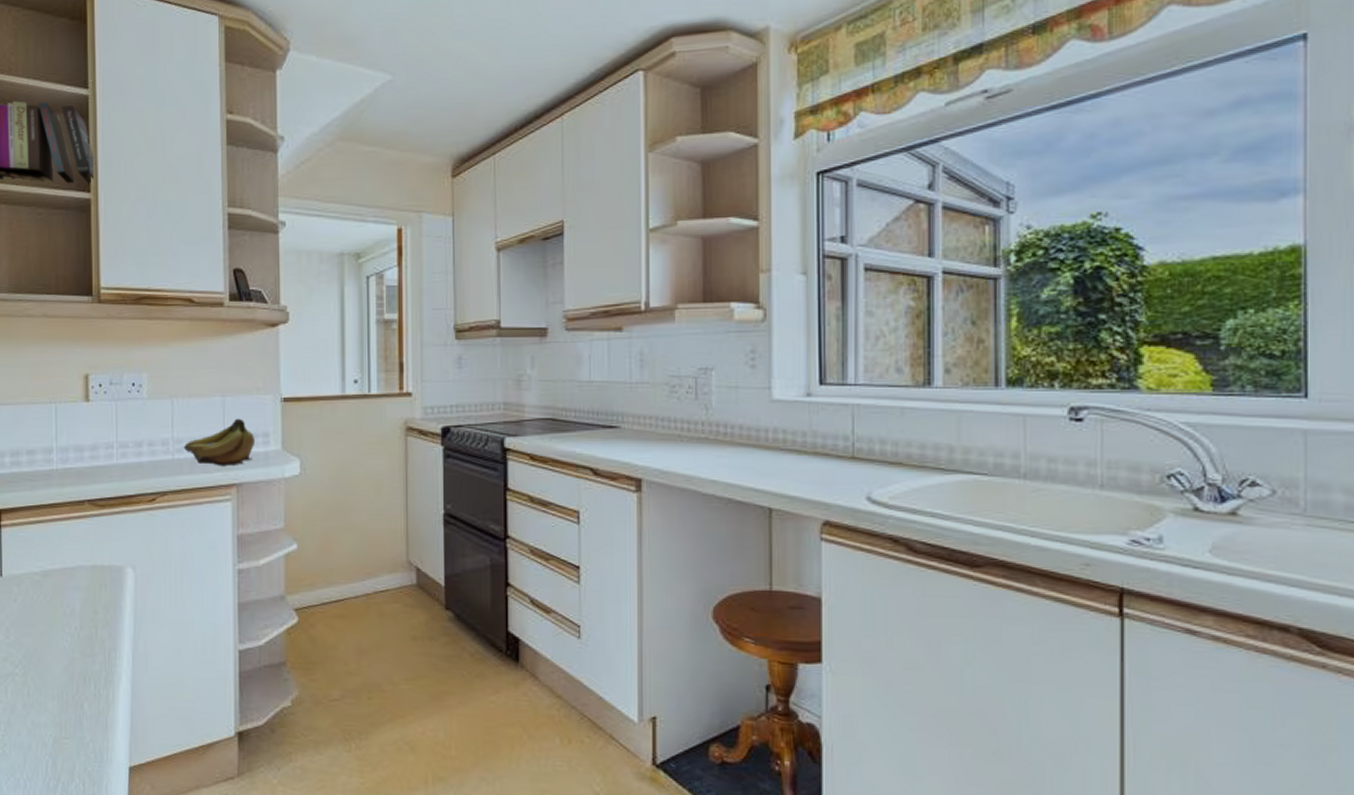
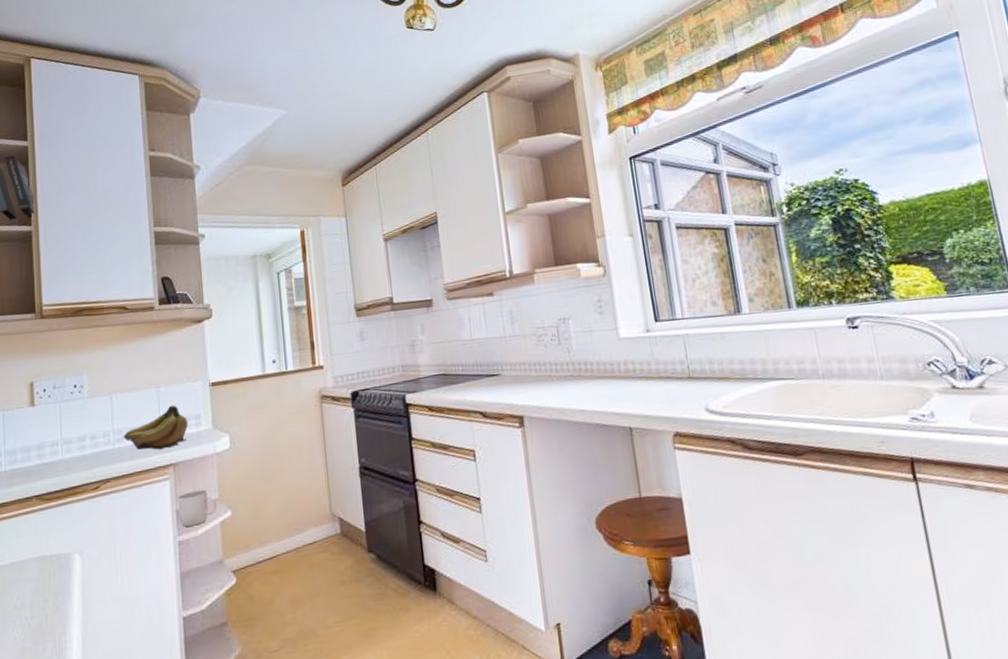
mug: none [239,516,281,555] -> present [177,489,217,527]

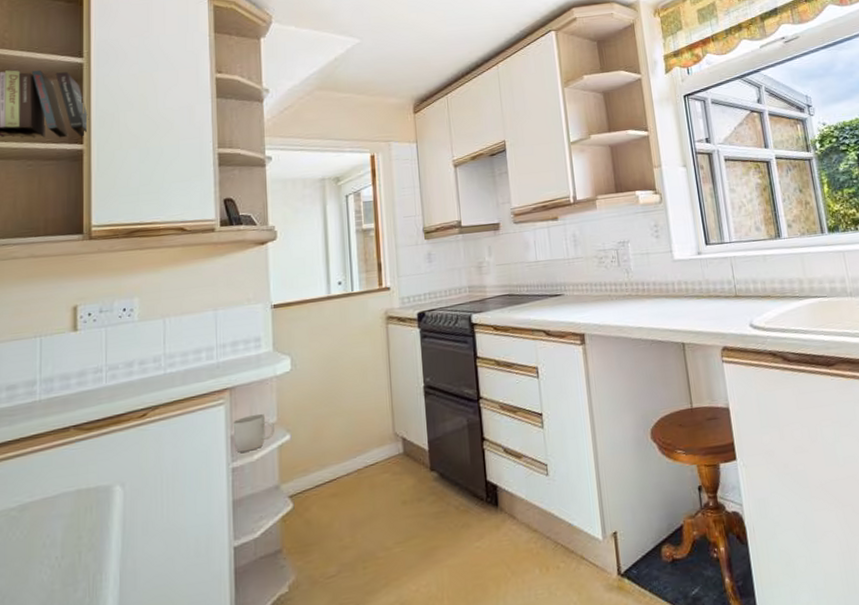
fruit: present [123,405,189,451] -> none [175,327,248,376]

